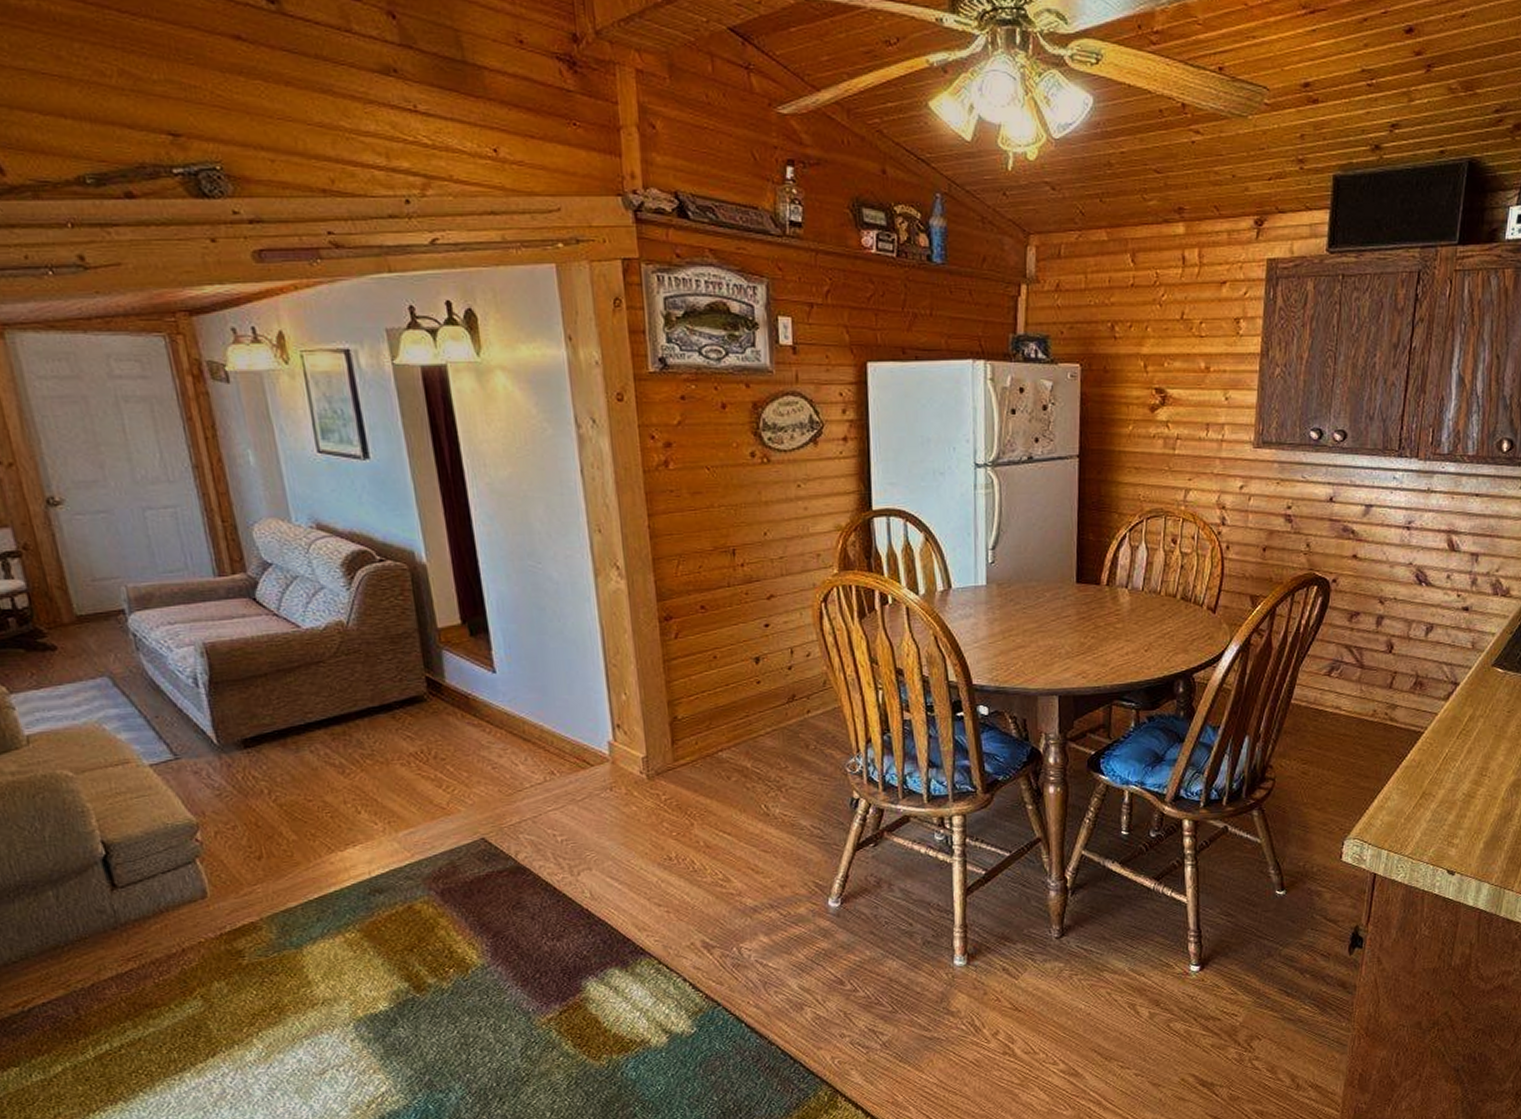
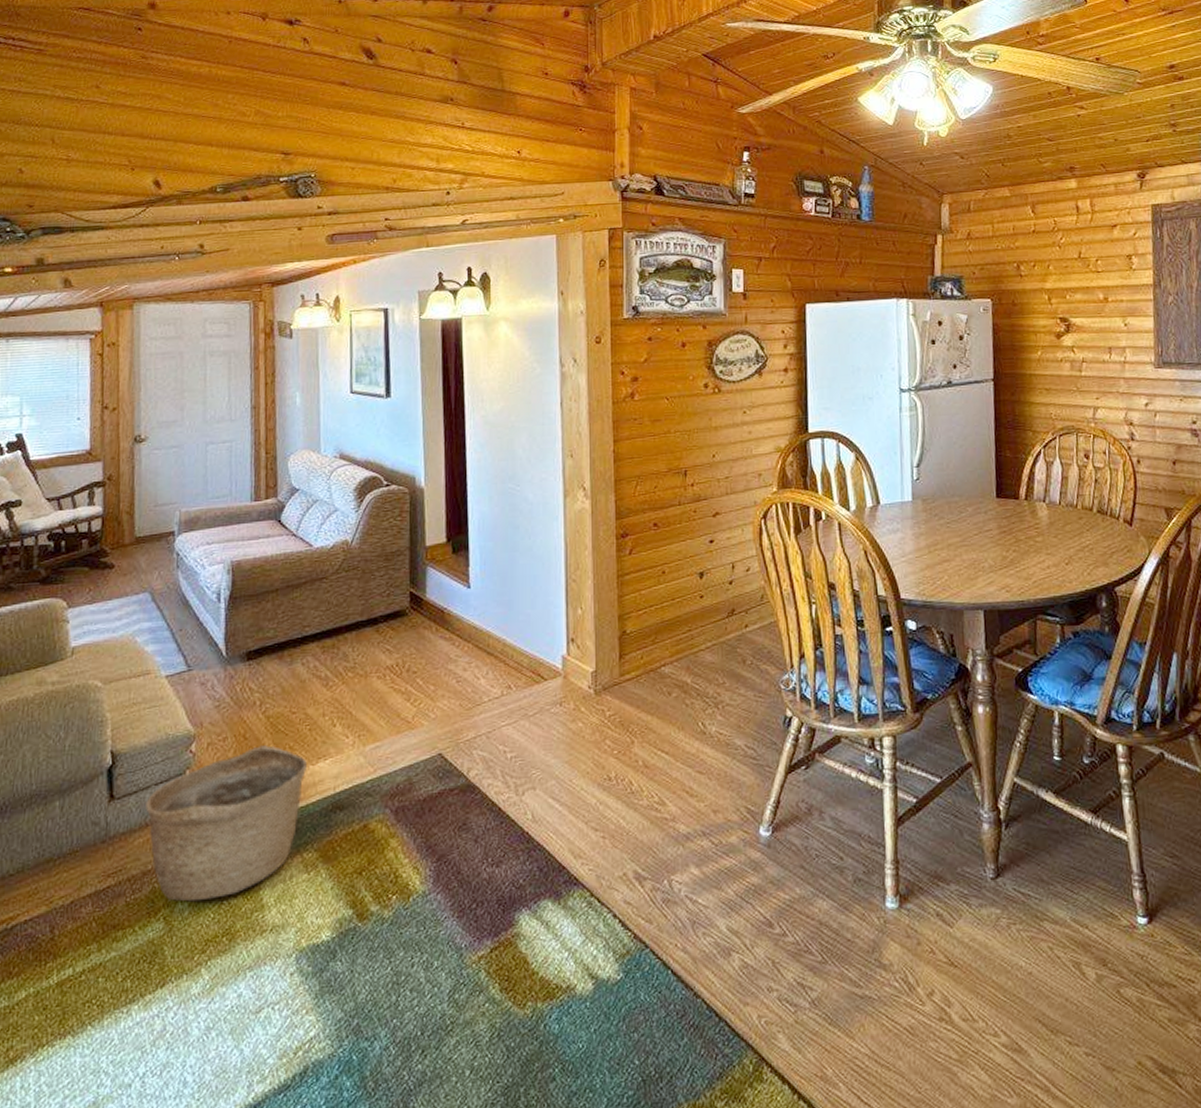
basket: none [155,833,336,981] -> present [146,745,308,902]

